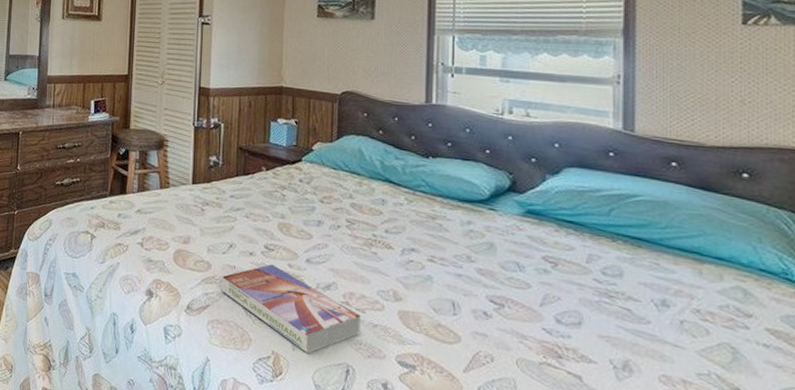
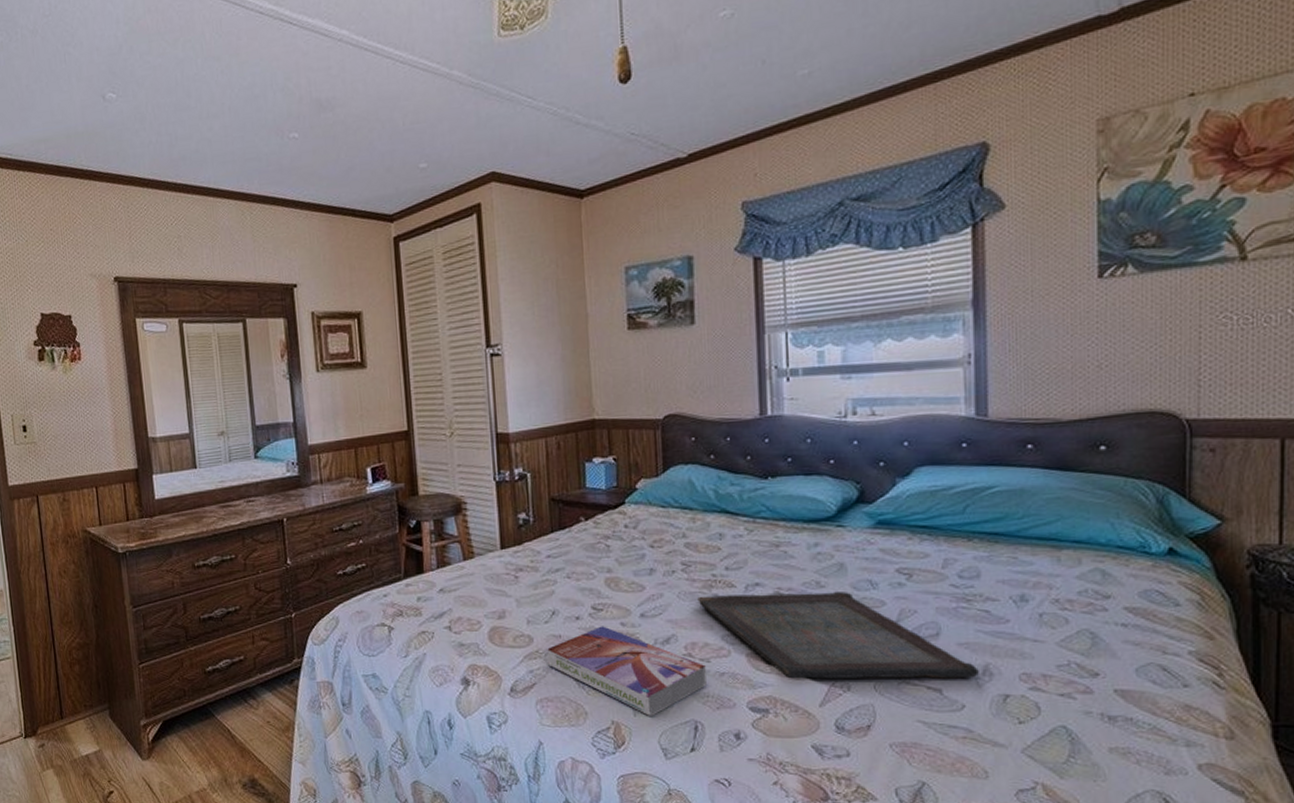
serving tray: none [358,252,620,371] -> present [697,592,980,679]

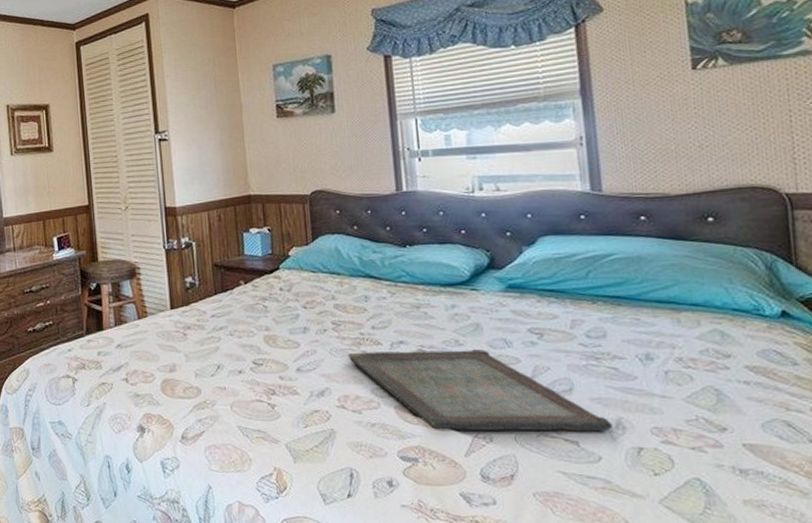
textbook: present [547,626,708,716] -> none [214,379,361,463]

